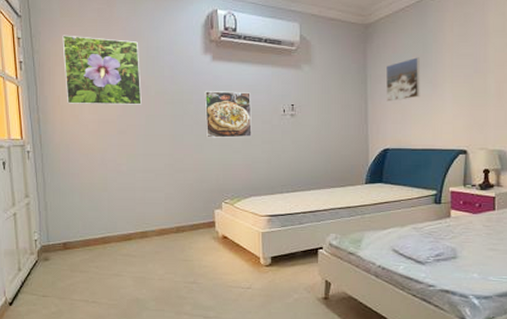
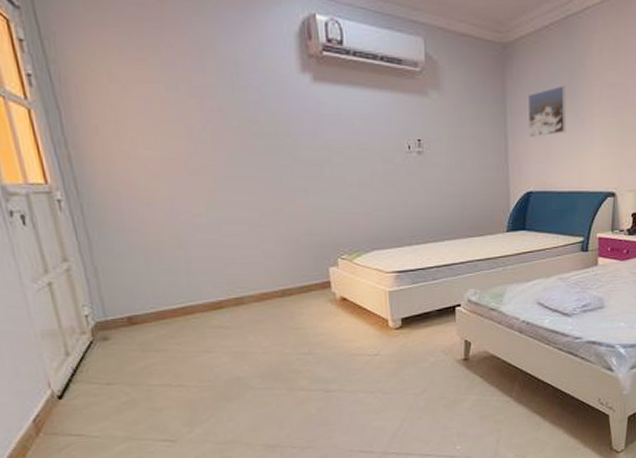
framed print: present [62,35,142,105] -> none [90,38,220,138]
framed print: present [204,91,252,138] -> none [305,121,370,181]

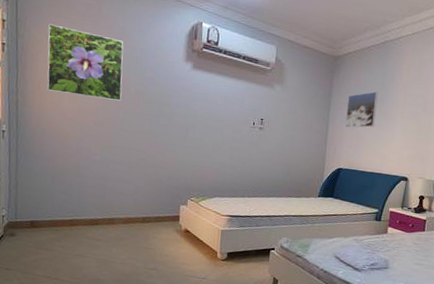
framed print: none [90,38,220,138] -> present [47,23,124,101]

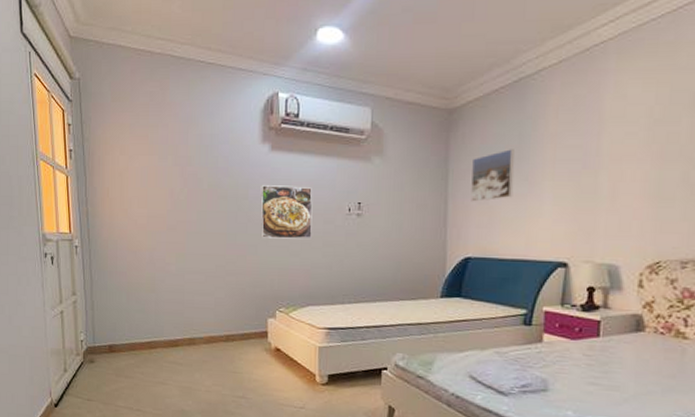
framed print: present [47,23,124,101] -> none [113,121,194,199]
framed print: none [179,96,225,143] -> present [260,185,313,239]

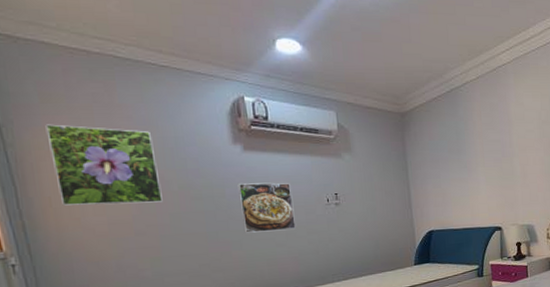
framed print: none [113,121,194,199] -> present [45,124,163,206]
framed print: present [471,149,514,202] -> none [425,144,458,186]

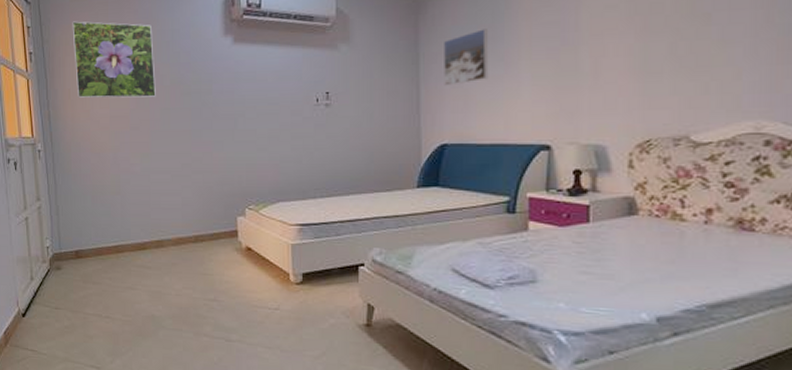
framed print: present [237,182,296,233] -> none [225,78,279,134]
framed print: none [425,144,458,186] -> present [444,29,489,86]

